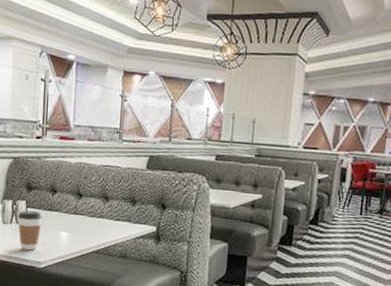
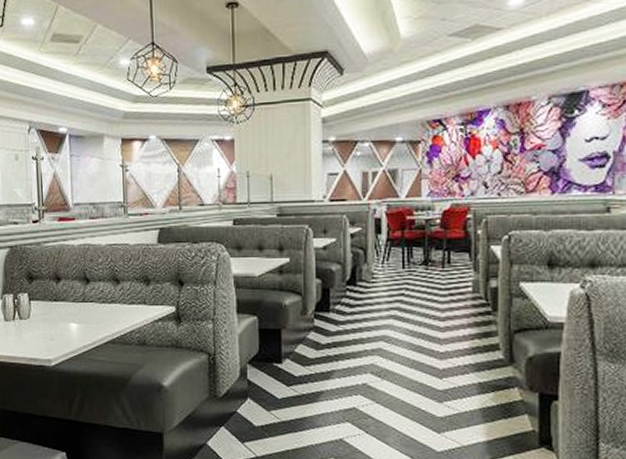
coffee cup: present [17,210,42,251] -> none [20,304,48,348]

